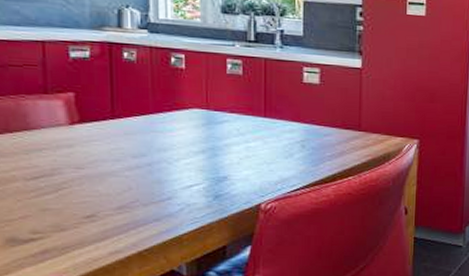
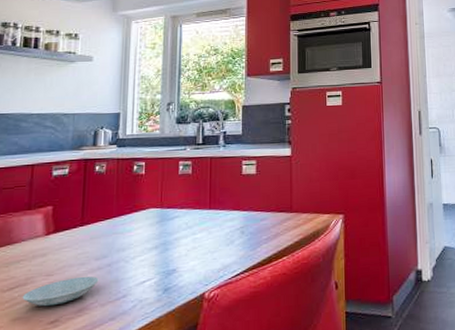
saucer: none [49,173,138,201] -> present [22,276,99,307]

